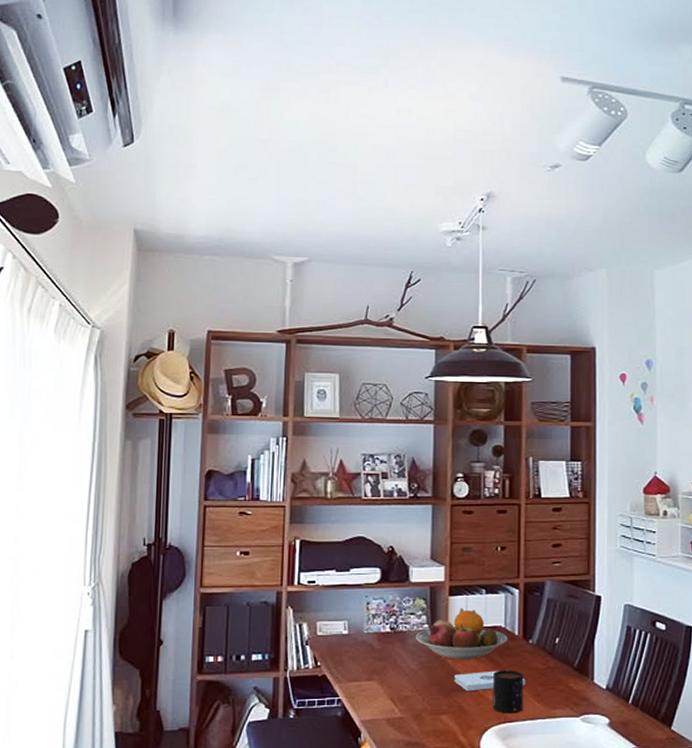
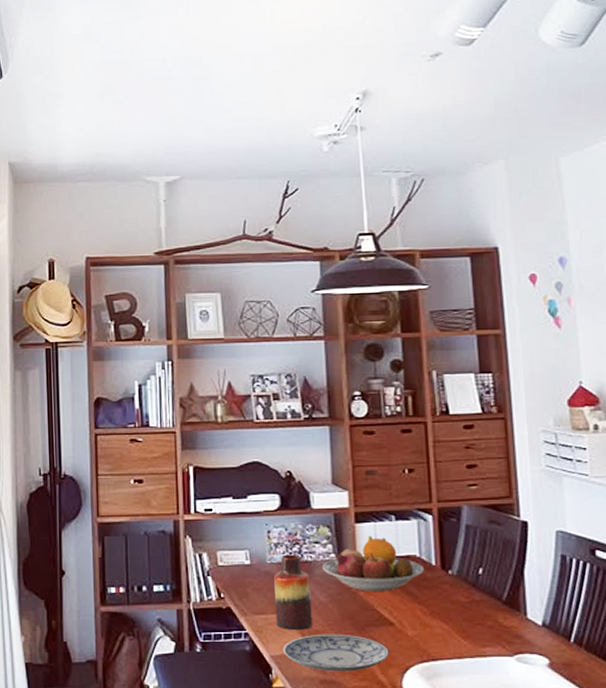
vase: none [369,625,403,697] -> present [274,554,312,631]
plate: none [373,699,471,734] -> present [283,634,389,672]
notepad: present [454,671,526,692] -> none [368,605,449,627]
mug: present [493,670,524,714] -> none [411,603,447,651]

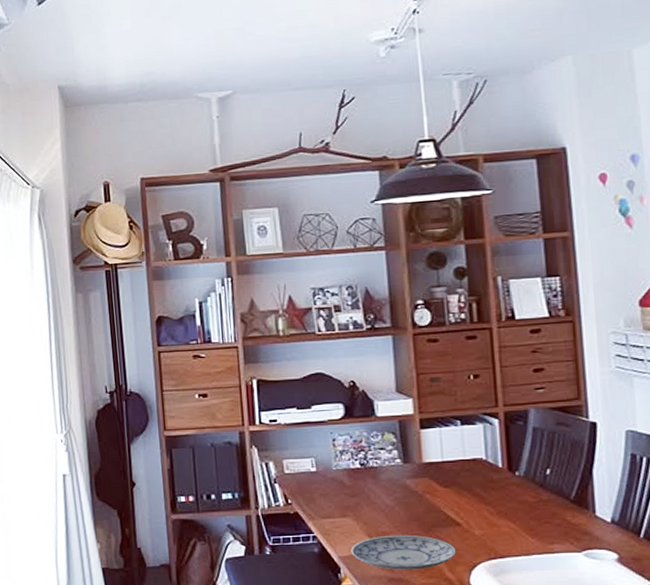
vase: present [274,554,312,631] -> none [340,461,380,533]
fruit bowl: present [323,536,424,591] -> none [388,441,490,494]

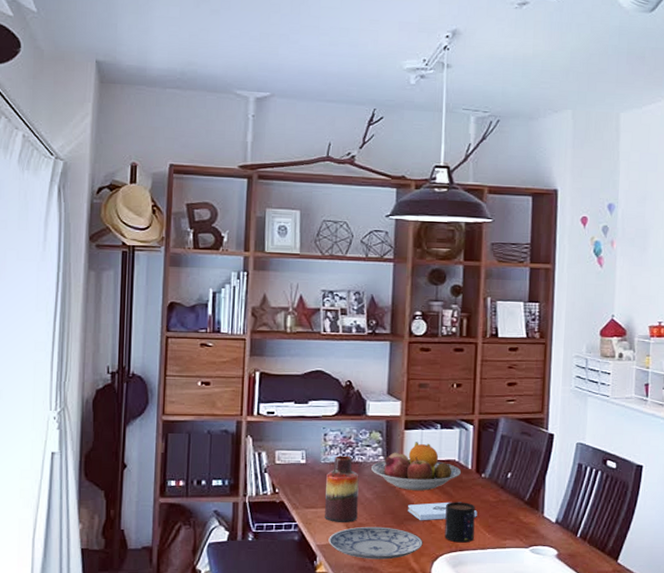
vase: none [340,461,380,533] -> present [325,455,359,523]
fruit bowl: none [388,441,490,494] -> present [371,442,461,491]
notepad: none [434,506,516,527] -> present [408,502,477,521]
mug: none [478,504,515,549] -> present [444,502,475,543]

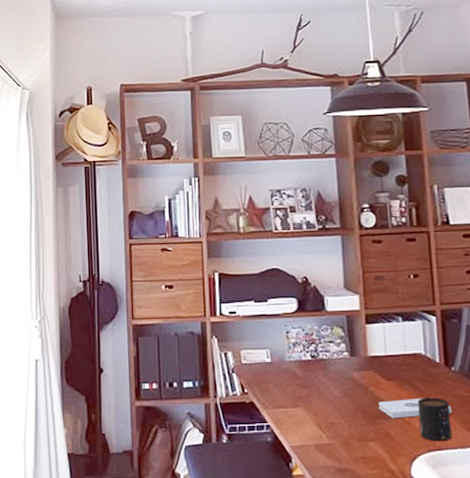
vase: present [325,455,359,523] -> none [293,353,328,423]
plate: present [328,526,423,560] -> none [302,425,399,461]
fruit bowl: present [371,442,461,491] -> none [337,336,429,387]

